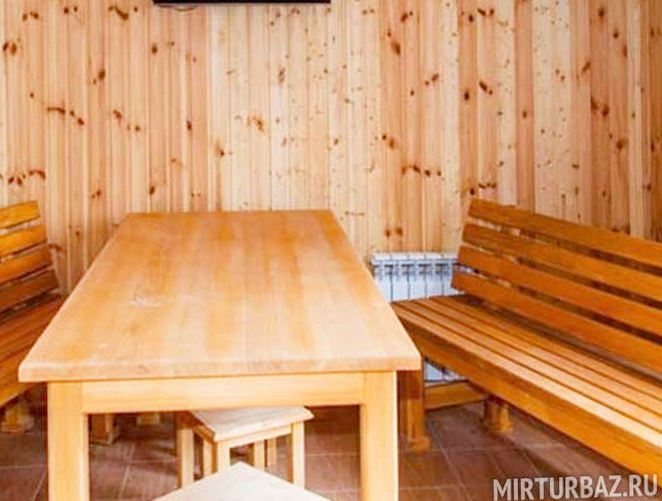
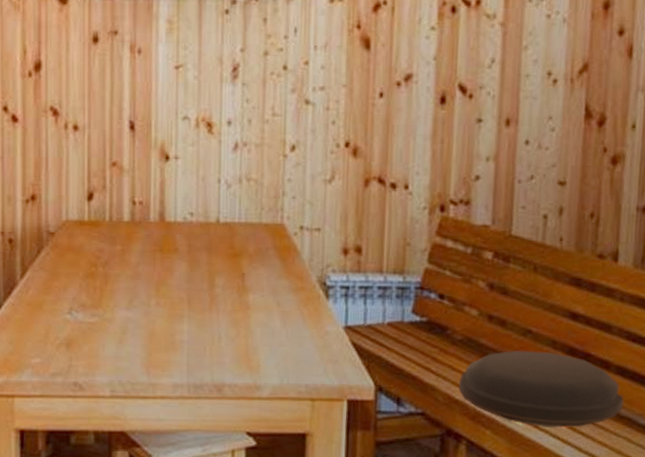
seat cushion: none [497,318,647,389] -> present [458,350,624,428]

